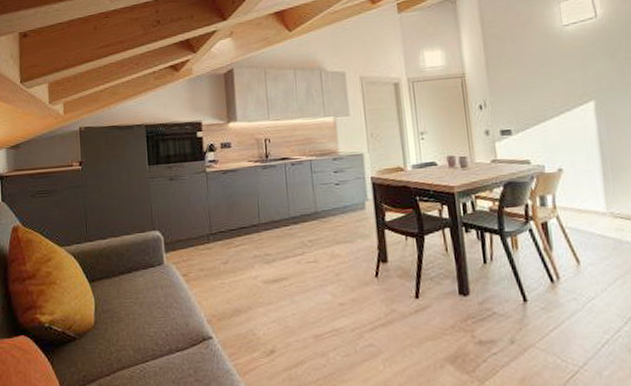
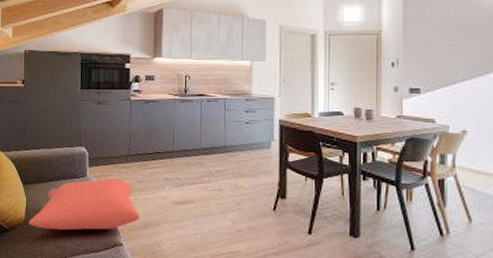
cushion: none [99,262,229,332] -> present [28,178,139,230]

